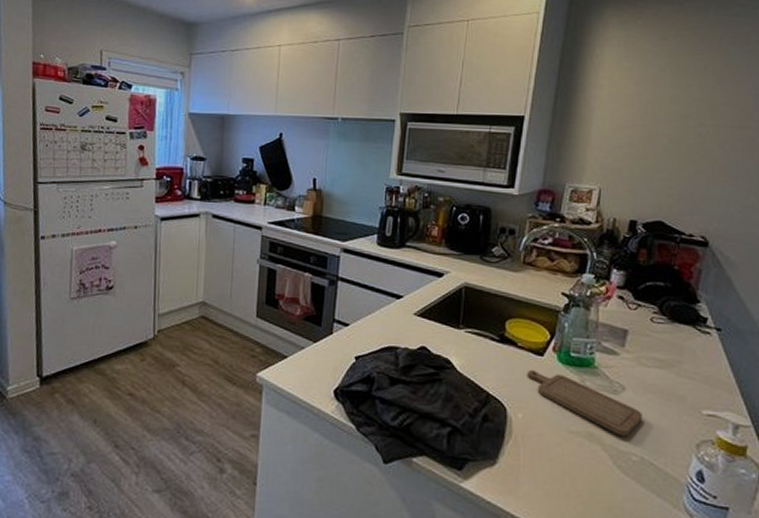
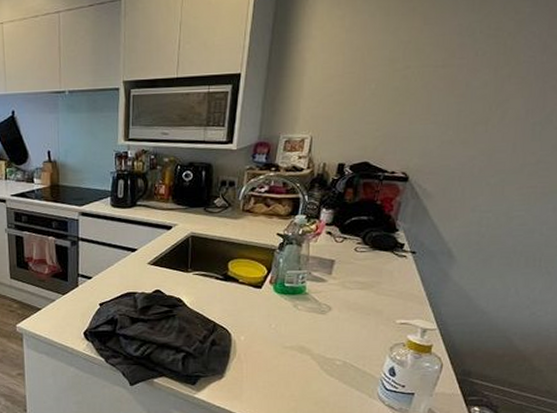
chopping board: present [527,369,642,437] -> none [247,300,346,347]

